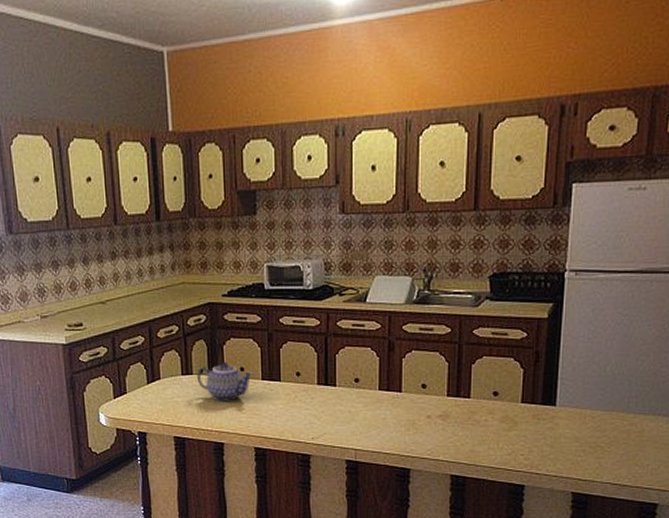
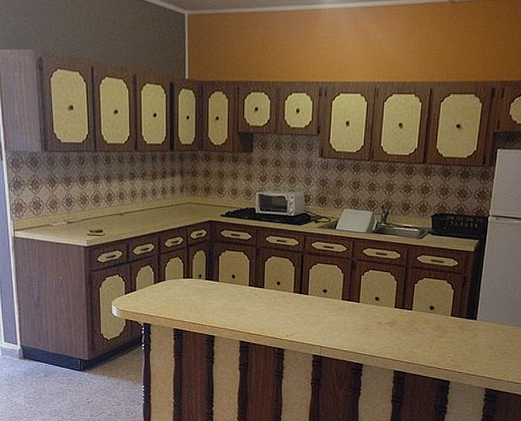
teapot: present [196,361,253,401] -> none [195,269,242,302]

